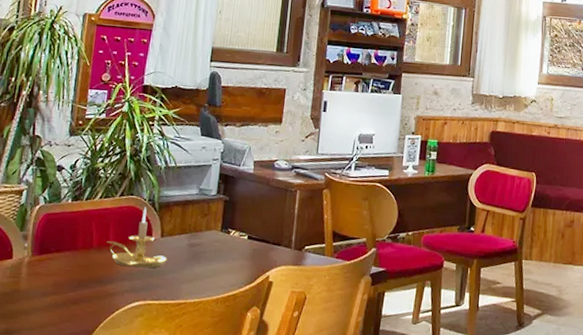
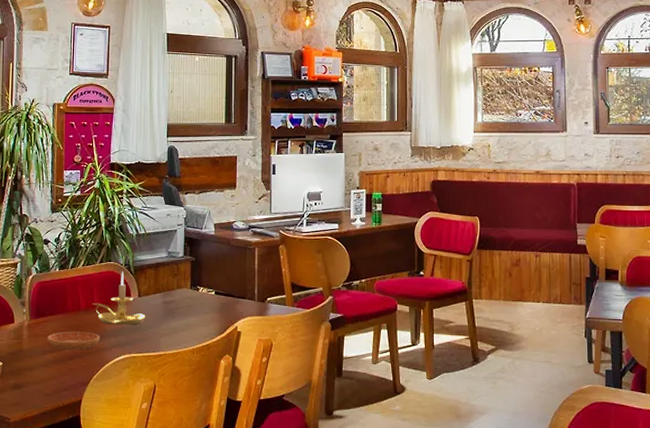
saucer: none [50,271,112,294] -> present [47,331,100,351]

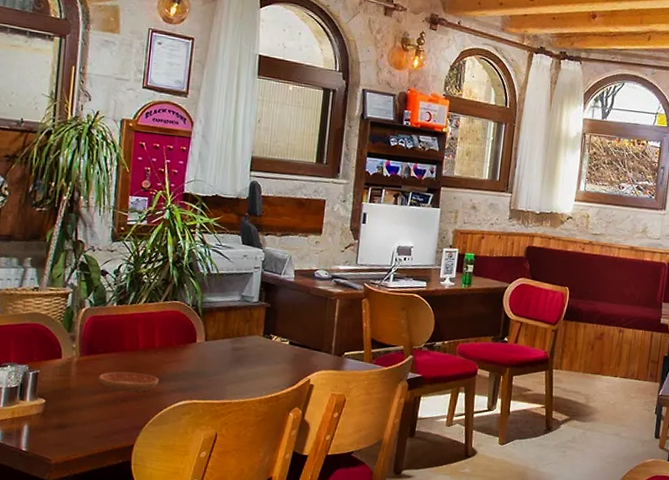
candle holder: present [92,271,146,325] -> none [152,312,212,370]

